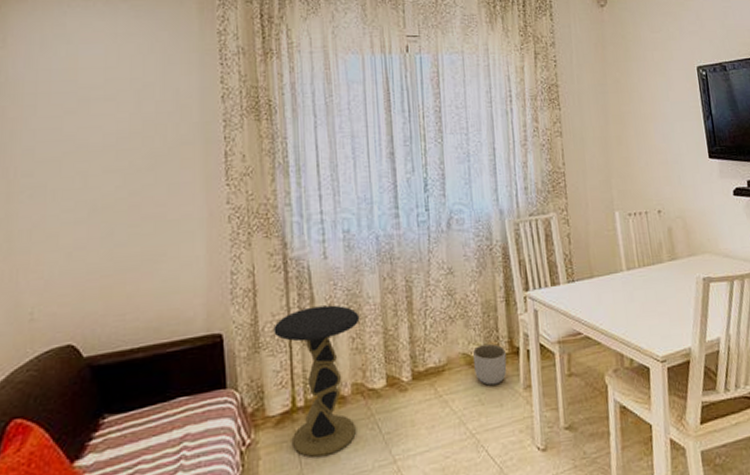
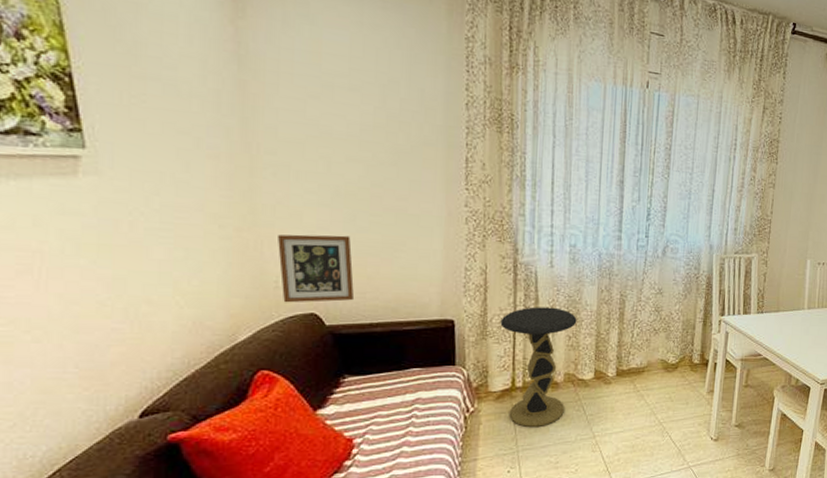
picture frame: none [33,252,114,337] -> present [278,234,355,303]
planter: present [472,344,507,386] -> none [669,355,697,387]

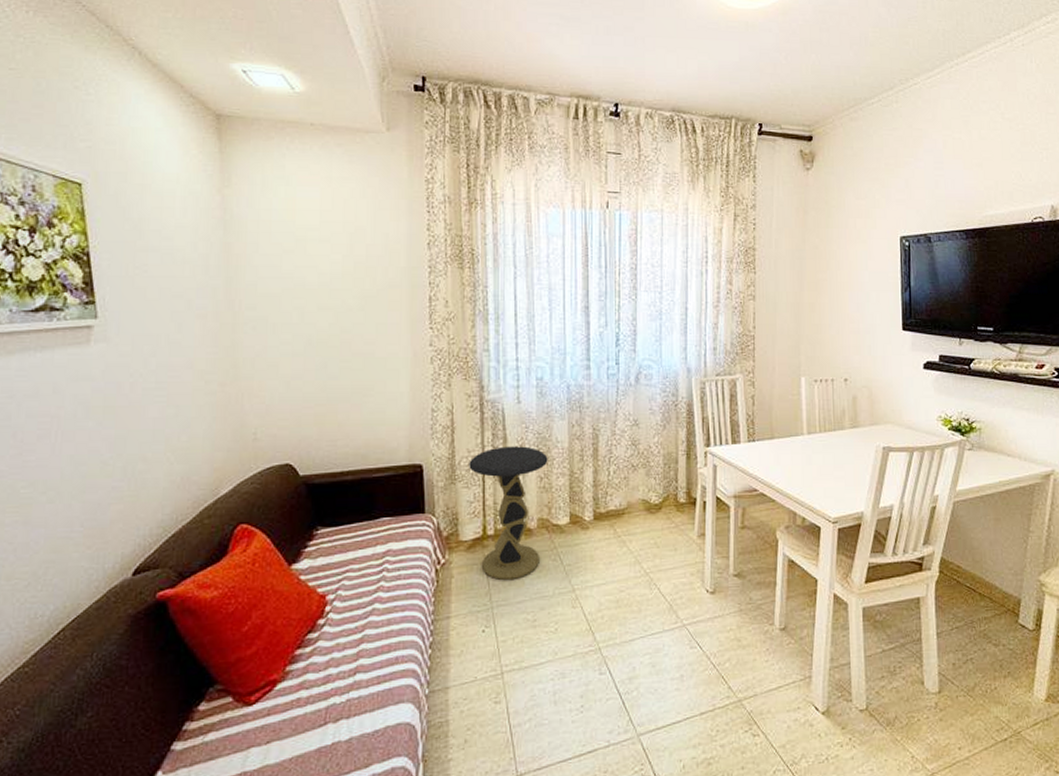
picture frame: present [278,234,355,303] -> none [256,383,327,455]

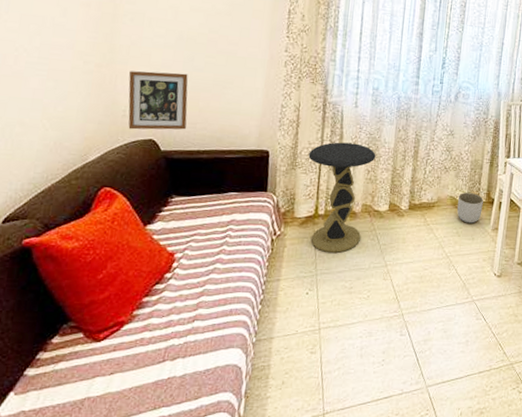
picture frame: none [256,383,327,455] -> present [128,71,188,130]
planter: none [651,493,683,531] -> present [457,192,483,224]

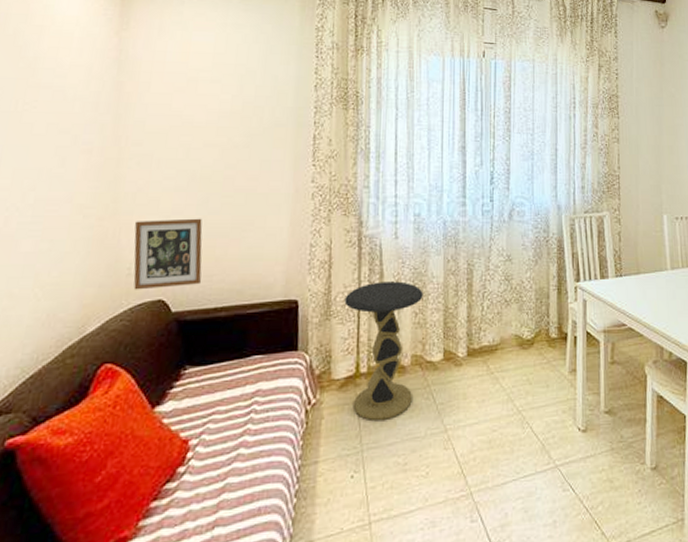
planter: present [457,192,483,224] -> none [524,328,555,367]

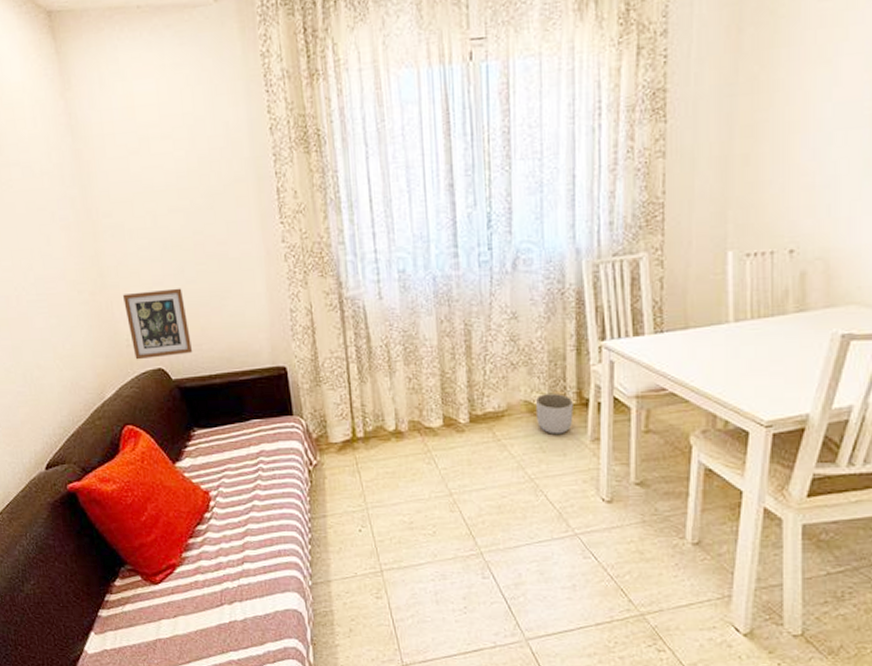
side table: present [344,281,423,420] -> none [332,345,416,482]
planter: none [524,328,555,367] -> present [535,394,573,434]

